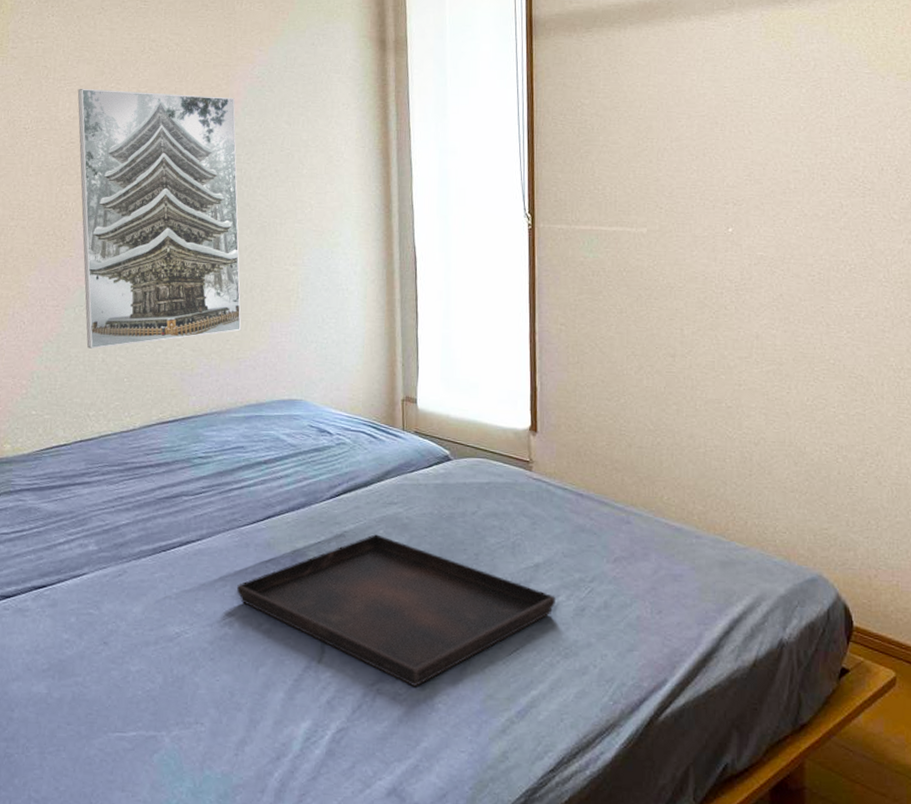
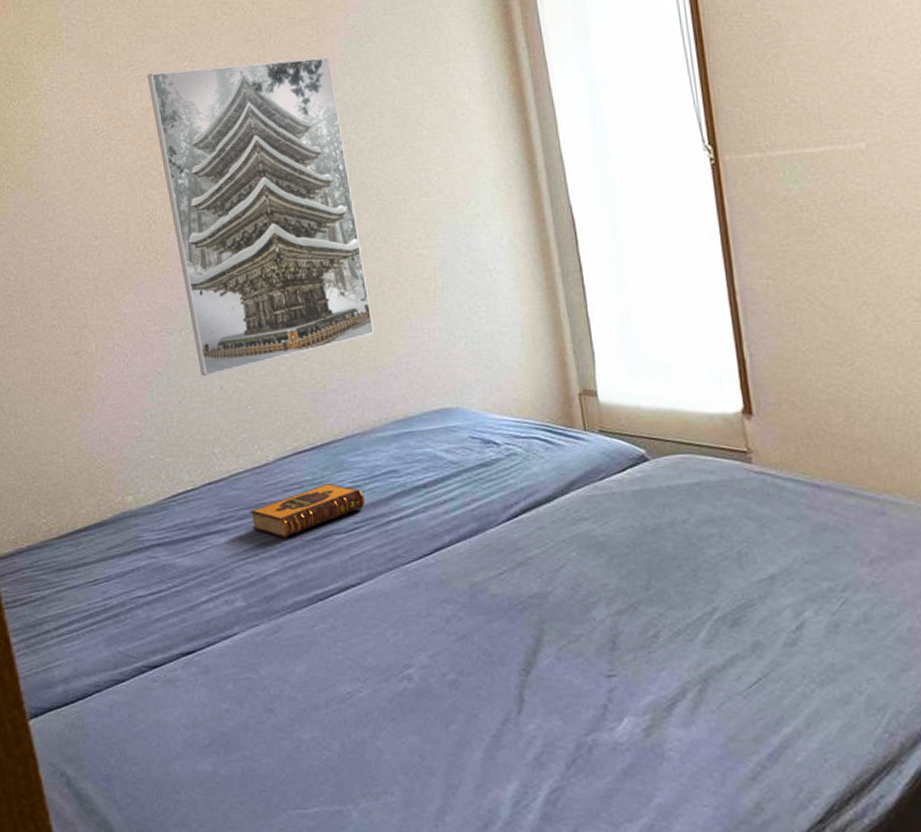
hardback book: none [112,451,214,495] -> present [250,483,365,539]
serving tray: present [236,534,557,687] -> none [410,558,802,734]

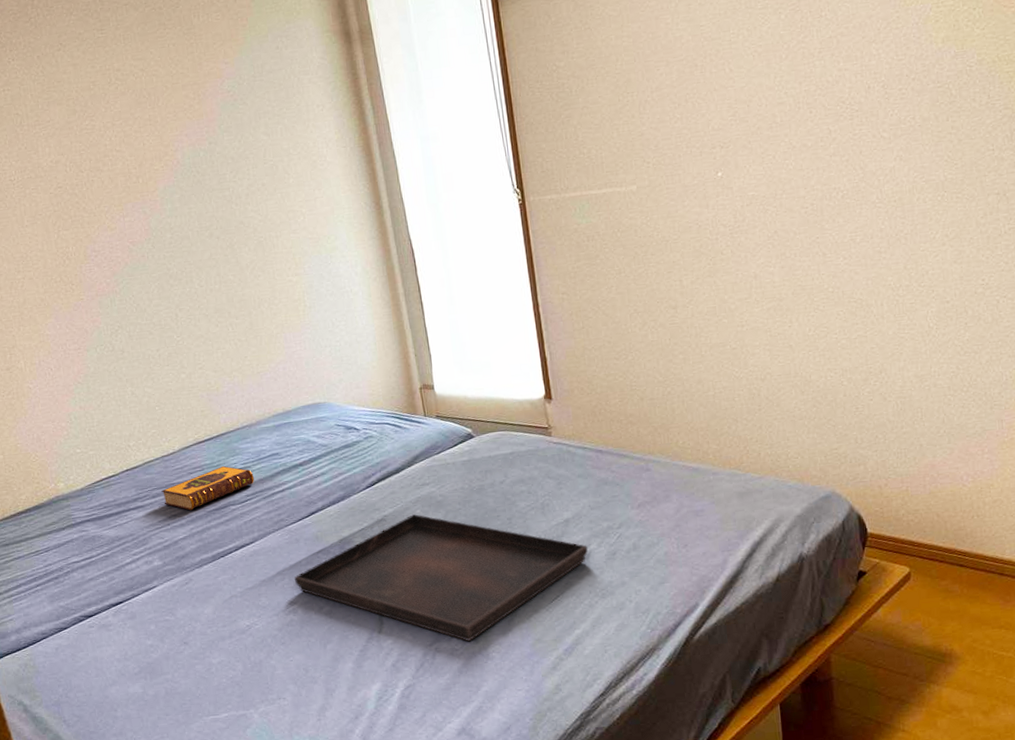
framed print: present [147,56,375,376] -> none [54,116,257,384]
serving tray: none [410,558,802,734] -> present [294,514,589,642]

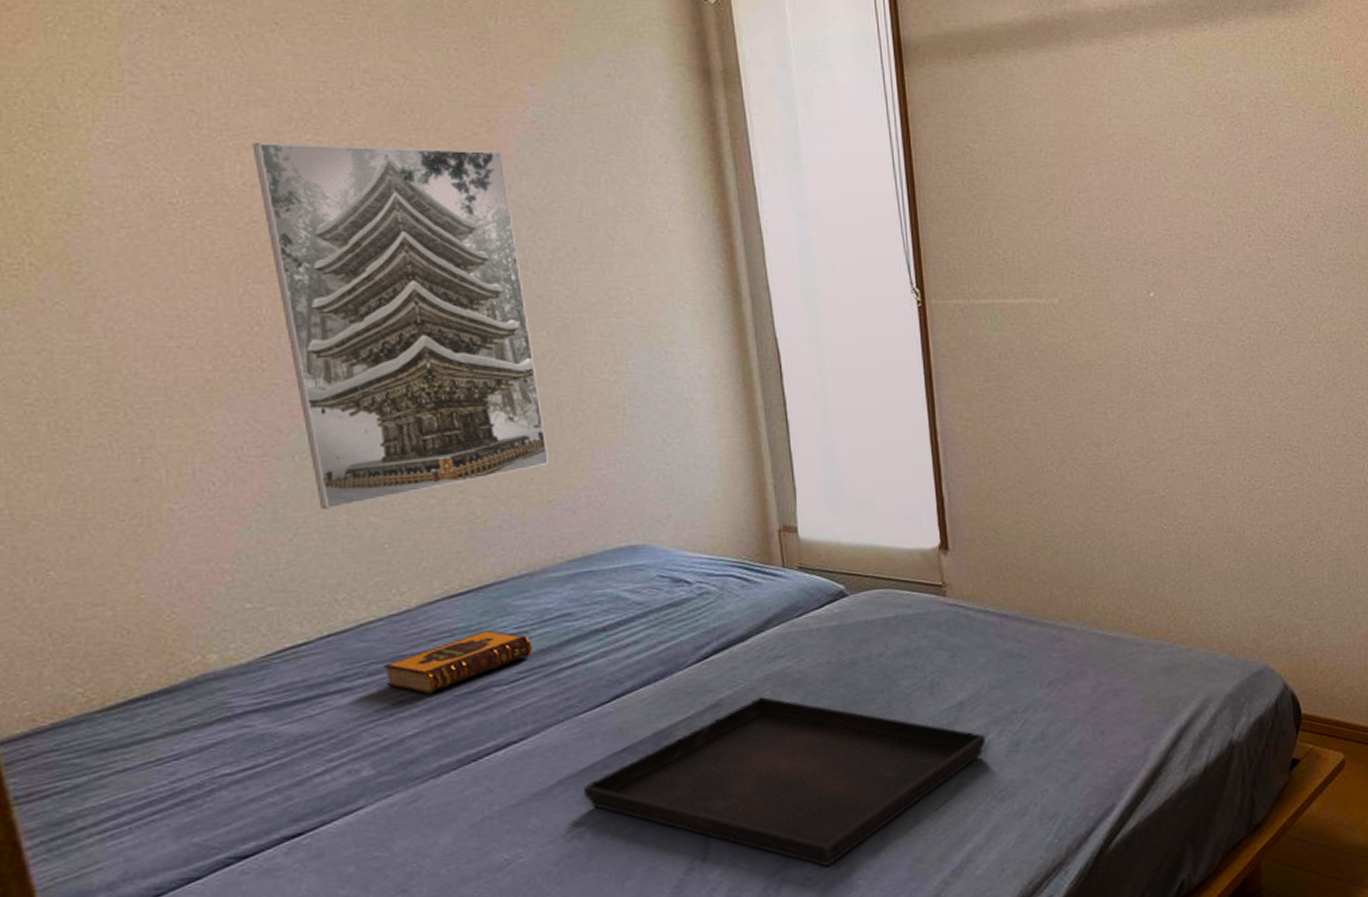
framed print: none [54,116,257,384] -> present [252,142,550,510]

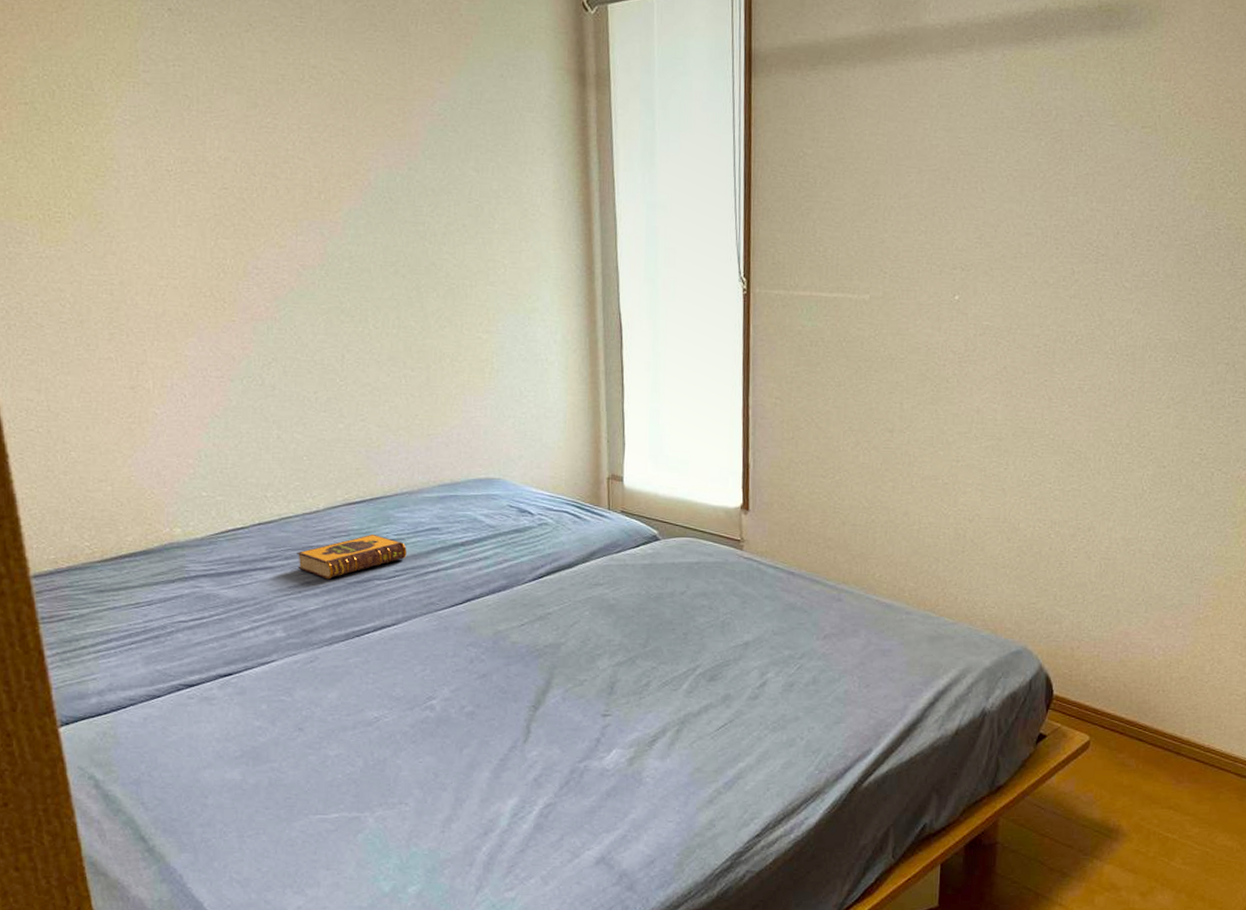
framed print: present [252,142,550,510] -> none [227,123,431,425]
serving tray: present [582,697,987,867] -> none [436,616,766,763]

